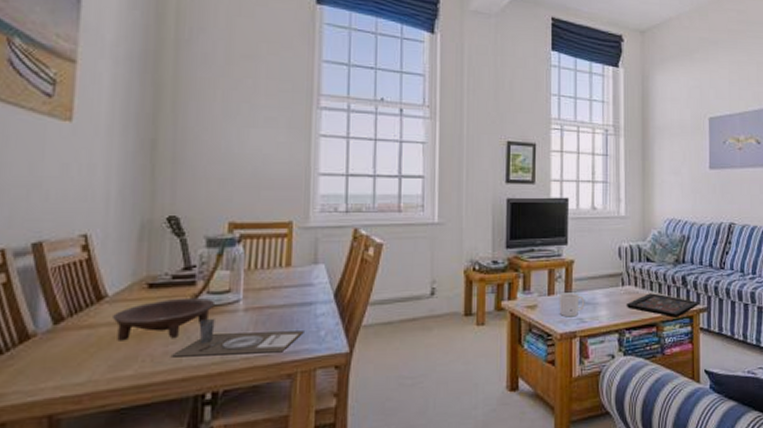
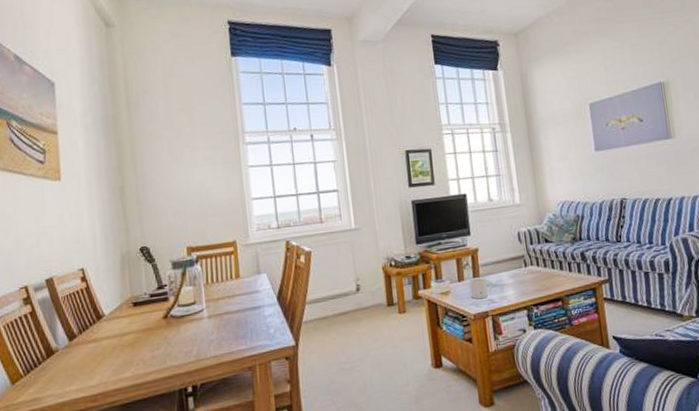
bowl: present [113,297,216,341] -> none [110,310,186,351]
place setting: present [172,318,304,358] -> none [158,326,257,360]
decorative tray: present [626,293,699,318] -> none [530,270,601,291]

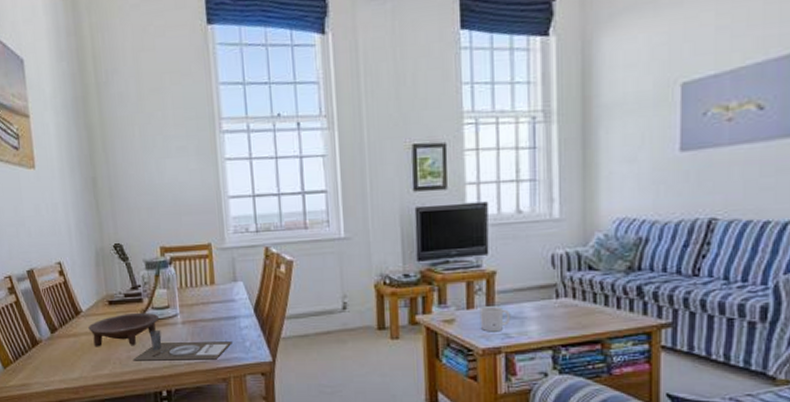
bowl: none [110,310,186,351] -> present [88,312,160,347]
place setting: none [158,326,257,360] -> present [134,329,232,361]

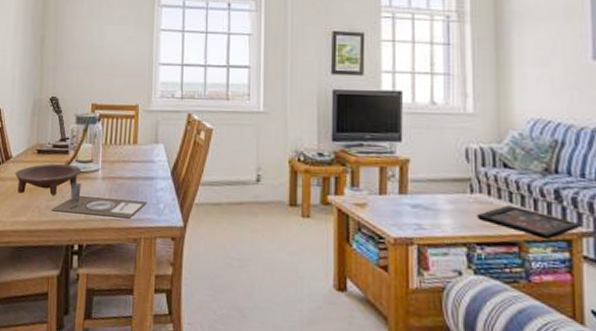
mug: present [479,306,511,332] -> none [392,193,424,222]
decorative tray: none [561,306,661,334] -> present [476,205,582,239]

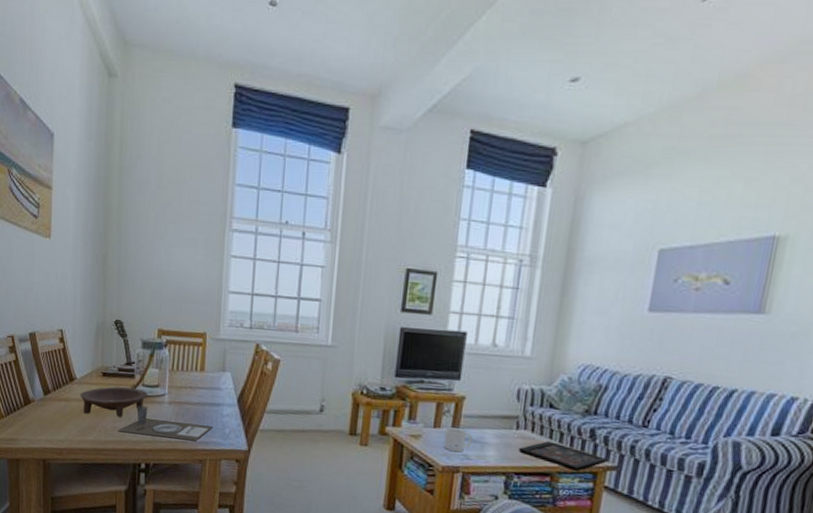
mug: none [392,193,424,222] -> present [443,427,473,453]

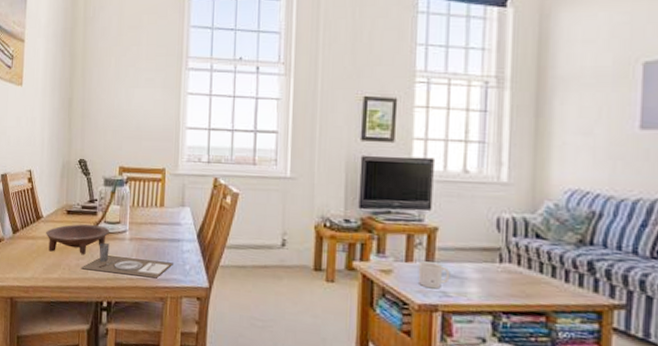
decorative tray: present [518,441,608,471] -> none [504,275,614,310]

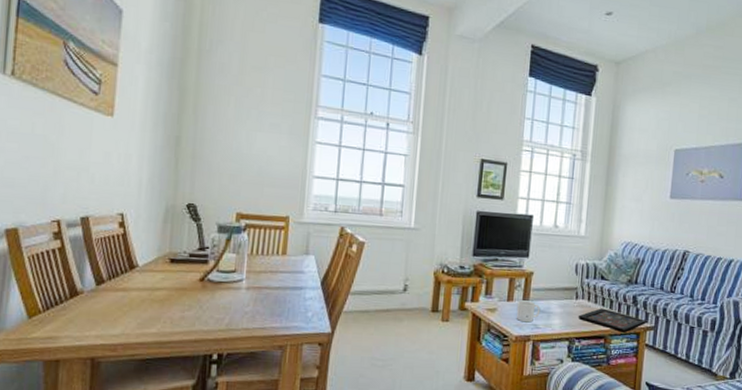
bowl: present [46,223,110,254] -> none [142,273,224,306]
place setting: present [81,242,173,279] -> none [187,292,295,327]
decorative tray: none [504,275,614,310] -> present [578,308,647,333]

